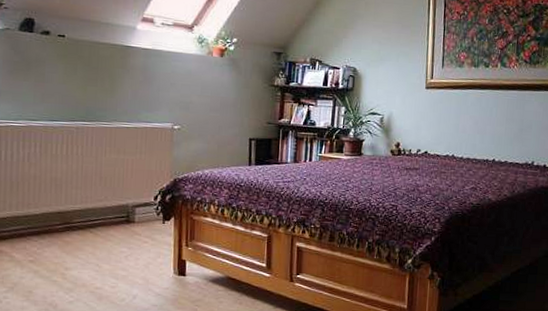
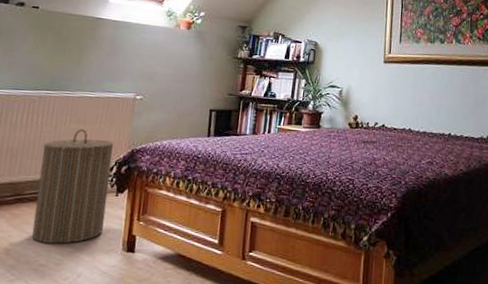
laundry hamper: none [85,159,156,269] -> present [31,129,114,244]

